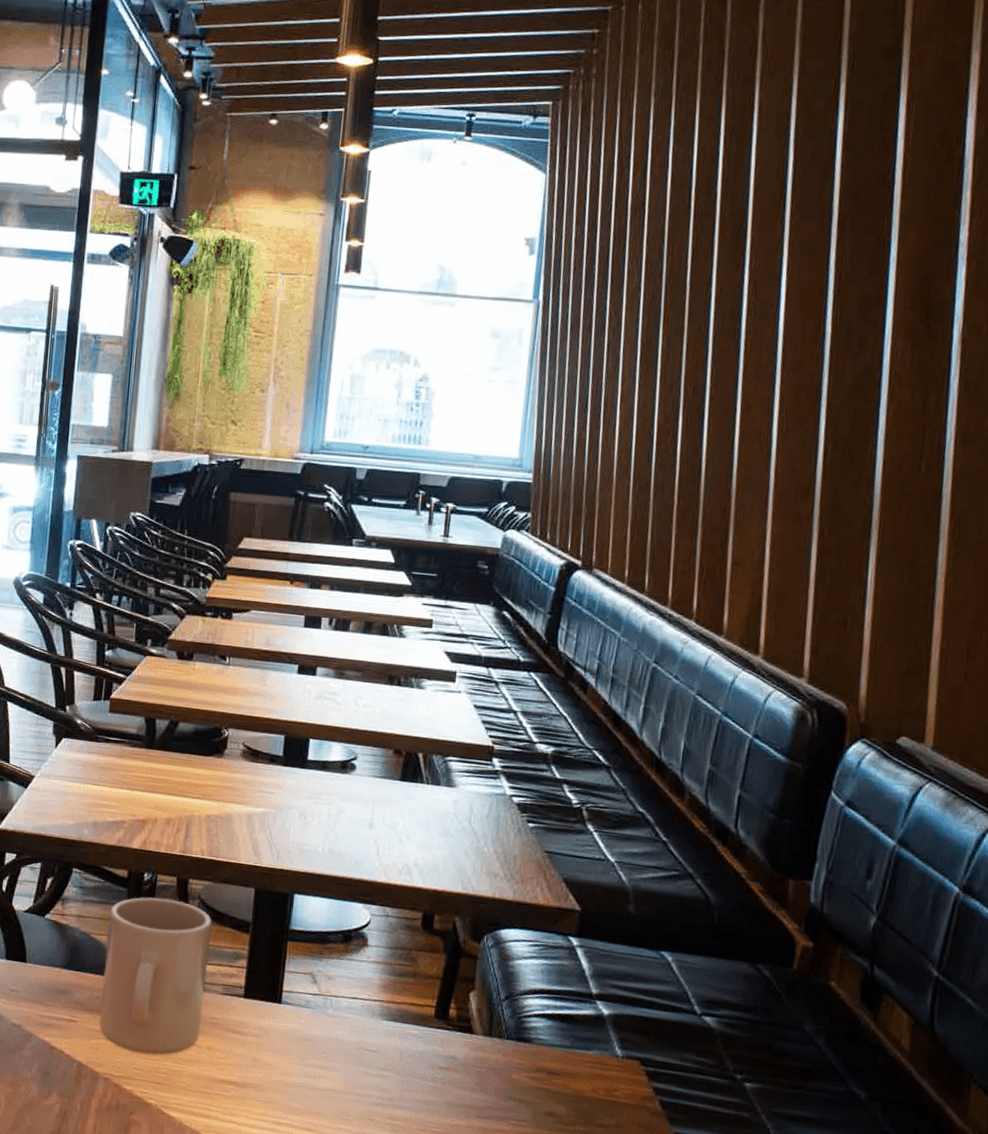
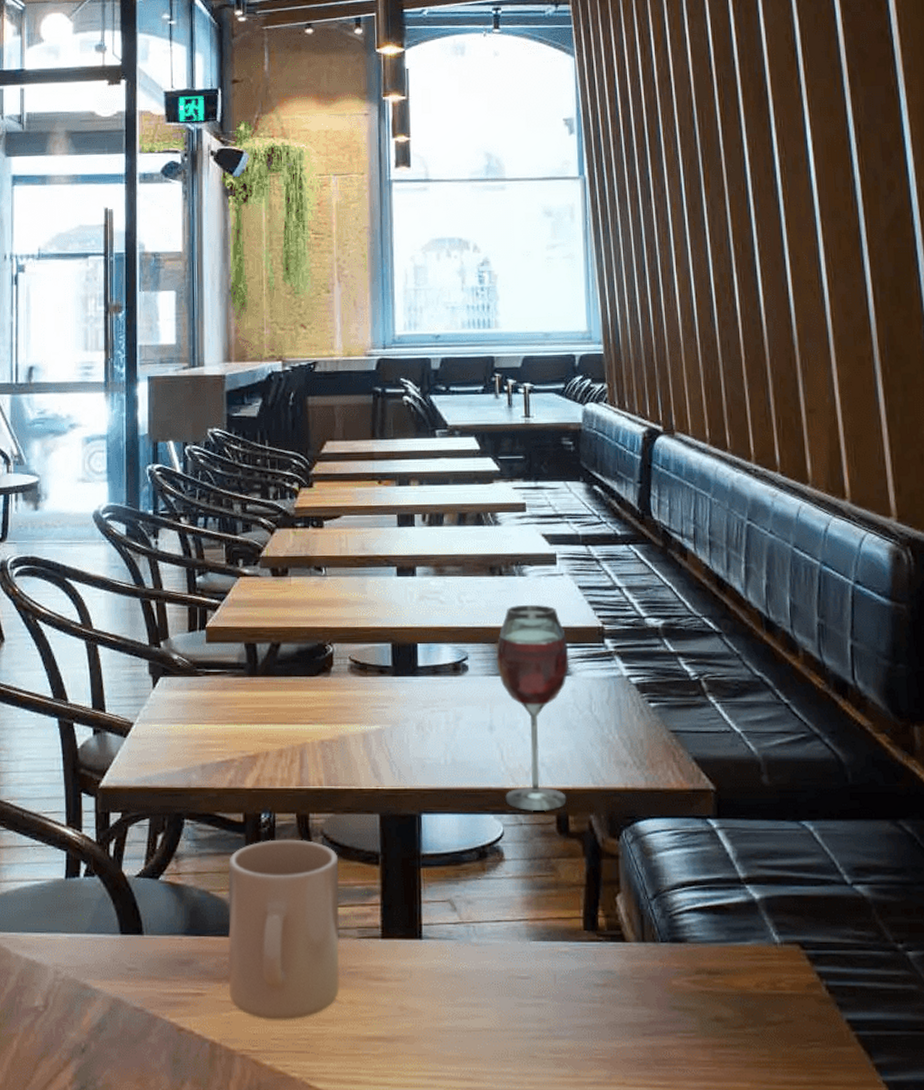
wineglass: none [376,715,456,907] -> present [496,604,569,811]

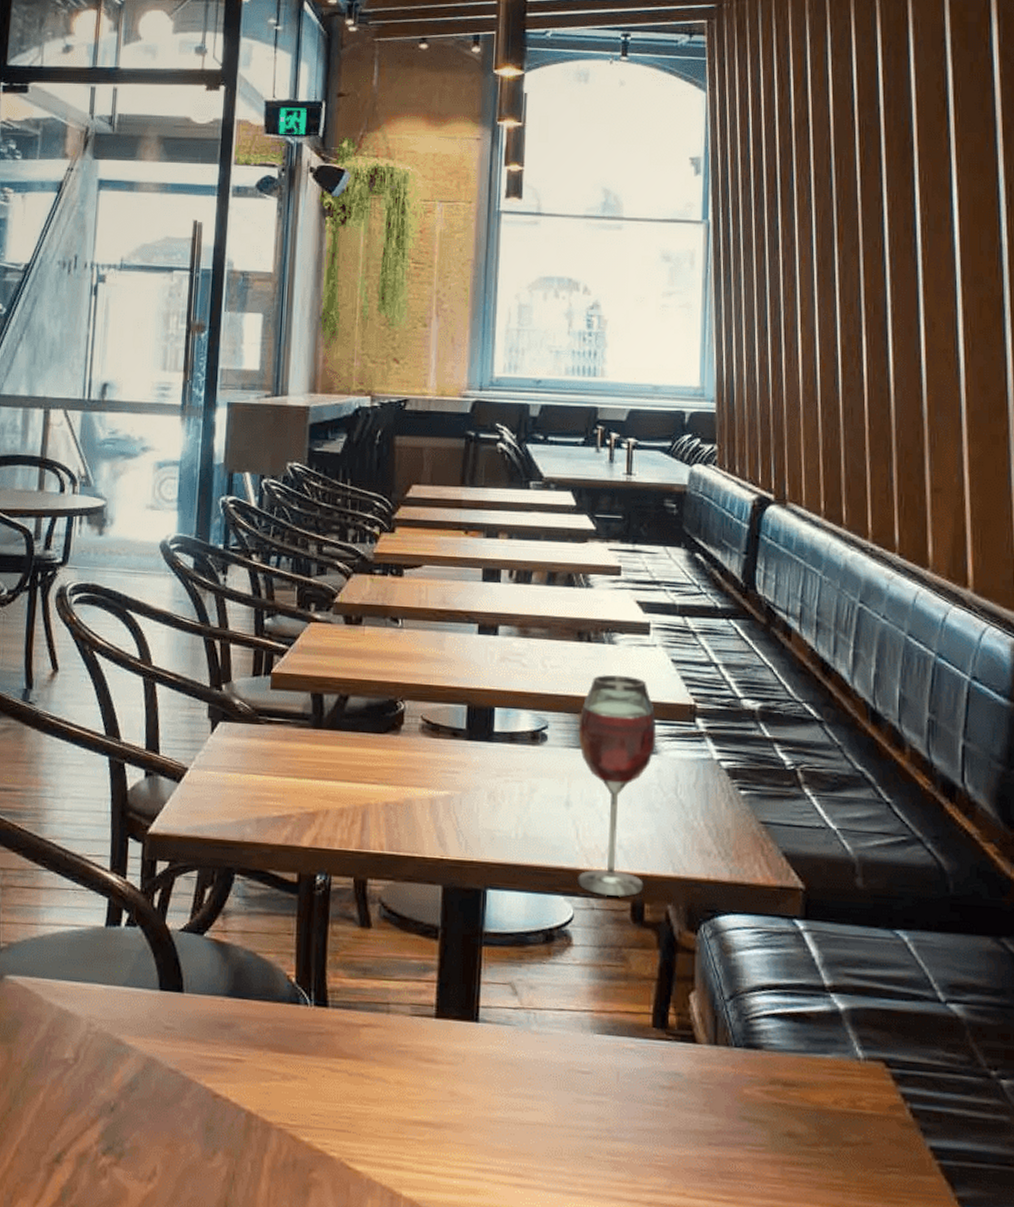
cup: present [227,839,341,1020] -> none [270,903,396,1096]

